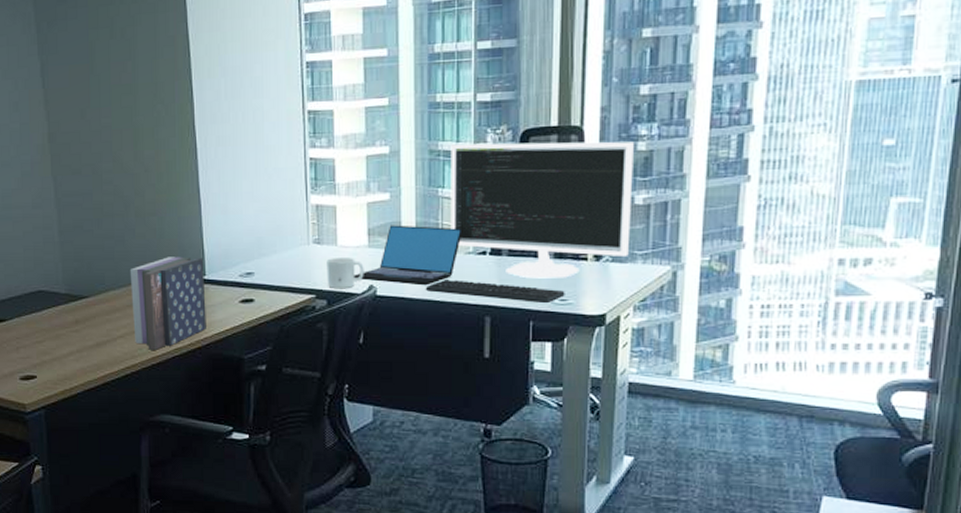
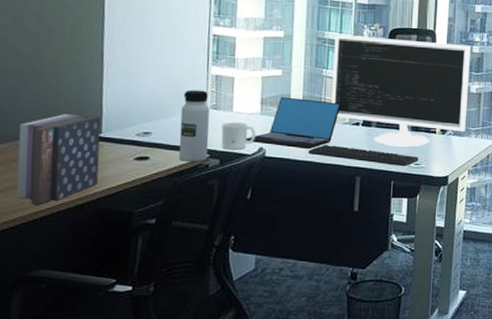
water bottle: none [282,223,314,304] -> present [179,90,210,162]

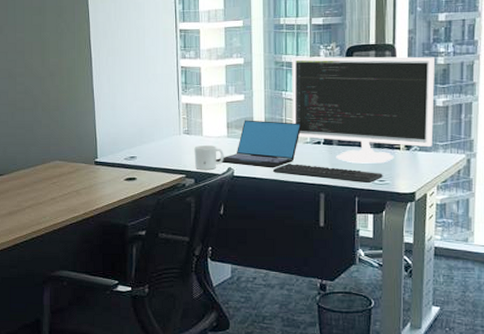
books: present [17,114,101,205] -> none [37,143,98,218]
water bottle: present [179,90,210,162] -> none [159,117,184,182]

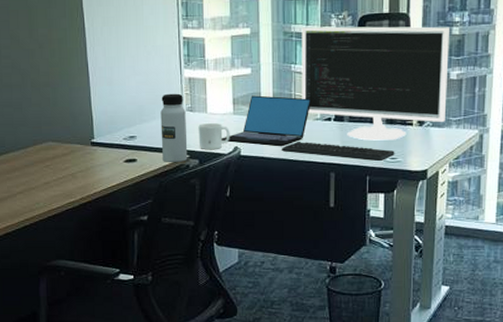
water bottle: none [159,117,184,182] -> present [160,93,188,163]

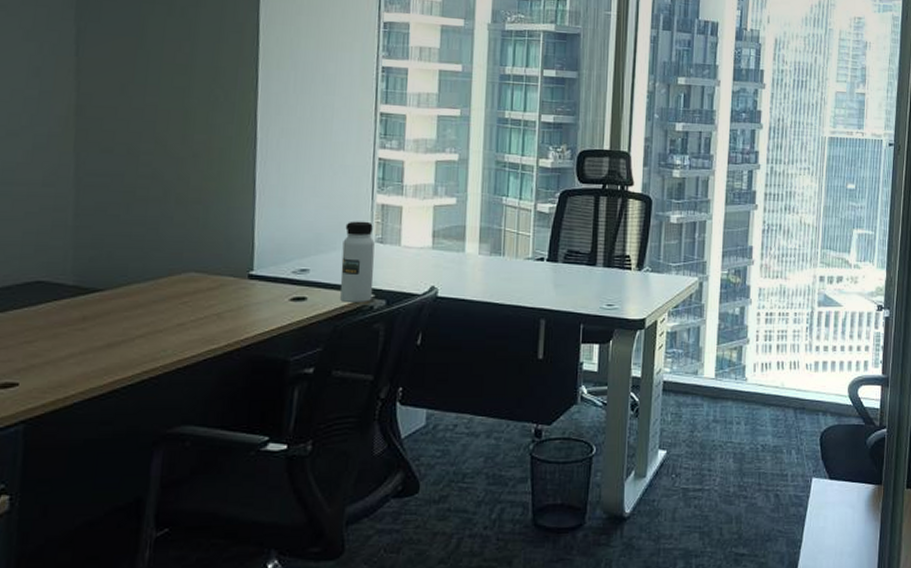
mug: present [198,123,230,151] -> none [387,258,427,290]
laptop: present [222,95,312,147] -> none [416,228,523,288]
computer keyboard: present [282,142,395,161] -> none [486,283,612,307]
computer monitor: present [301,26,449,141] -> none [512,157,670,285]

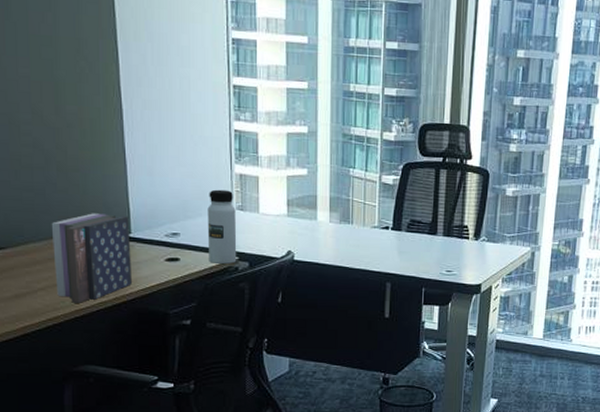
books: none [158,249,253,352] -> present [51,213,132,303]

